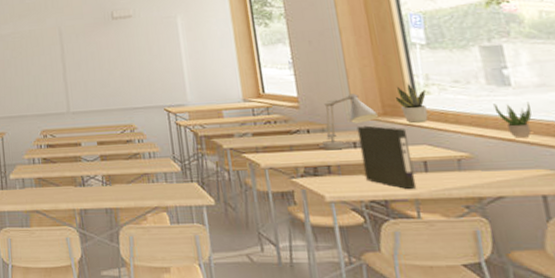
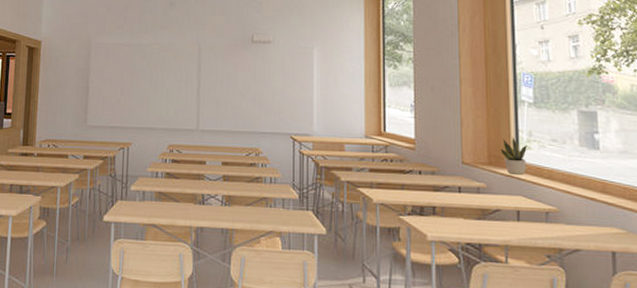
desk lamp: present [317,94,379,150] -> none [427,141,484,193]
binder: present [356,125,417,189] -> none [463,172,508,235]
potted plant: present [493,101,532,138] -> none [583,164,613,198]

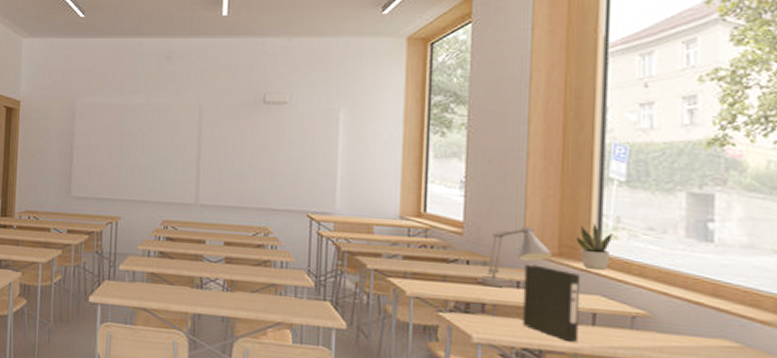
desk lamp: none [427,141,484,193] -> present [475,227,553,289]
binder: none [463,172,508,235] -> present [522,264,581,342]

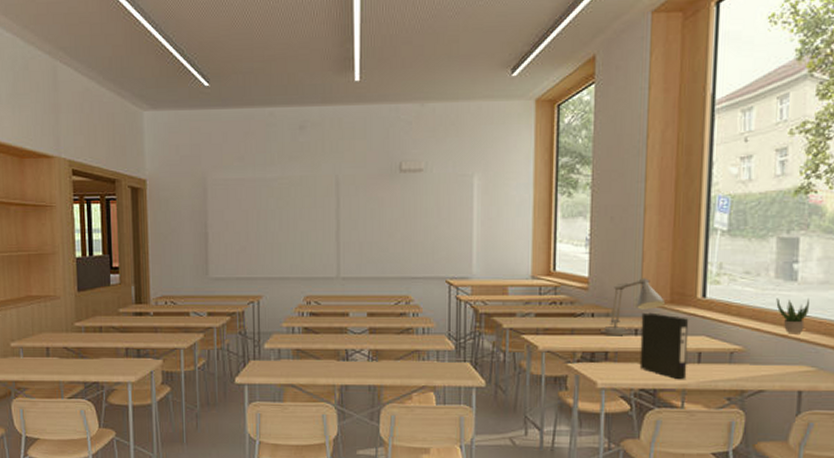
potted plant: present [577,223,612,271] -> none [686,271,716,314]
potted plant: none [688,260,729,303] -> present [776,298,809,334]

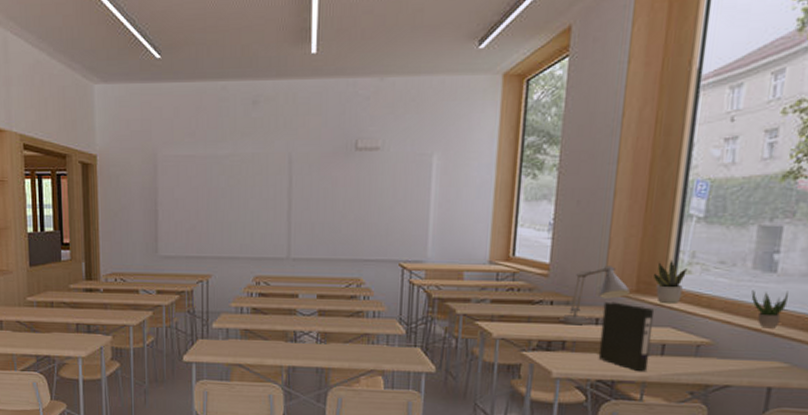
potted plant: none [686,271,716,314] -> present [654,259,687,305]

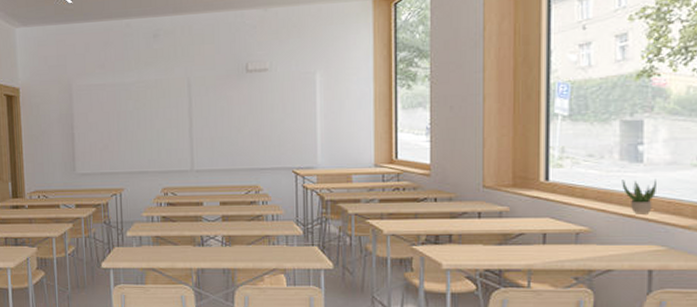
desk lamp: present [557,266,631,326] -> none [442,163,508,220]
binder: present [598,301,655,371] -> none [484,196,533,259]
potted plant: present [654,259,687,305] -> none [528,155,558,197]

